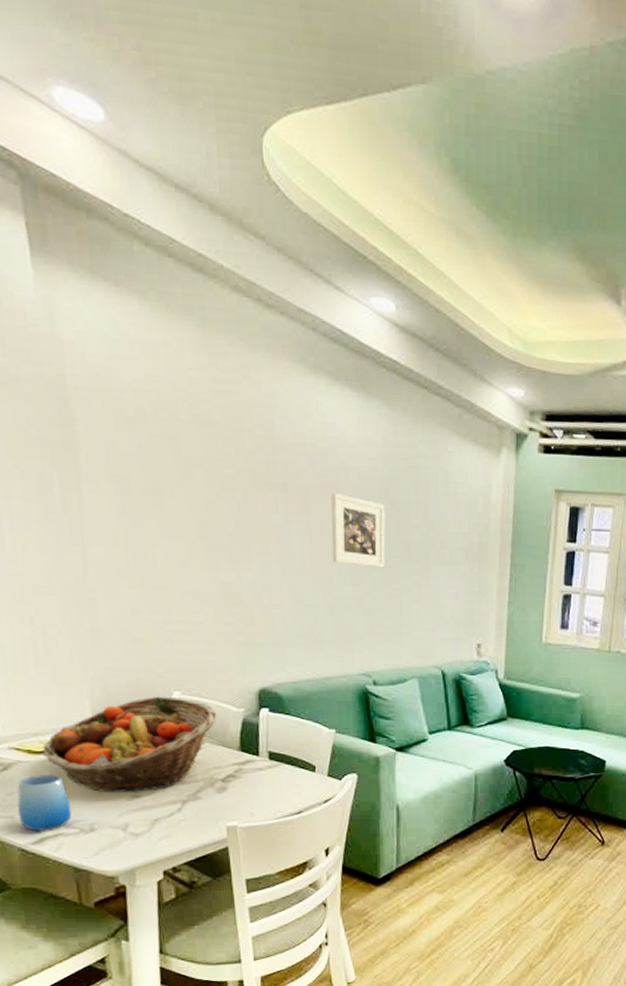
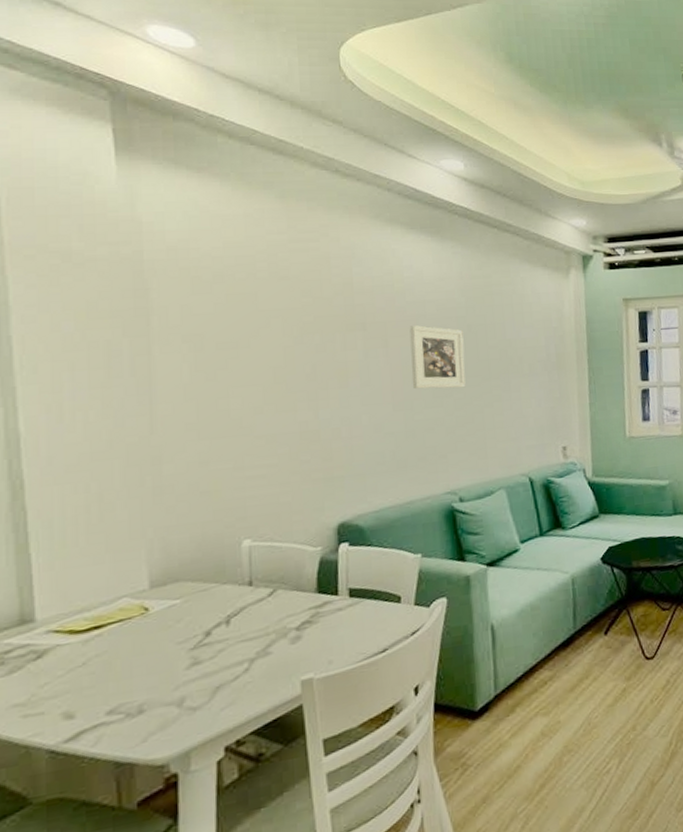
cup: present [17,775,72,830] -> none [50,654,117,726]
fruit basket: present [42,696,217,792] -> none [87,546,292,666]

